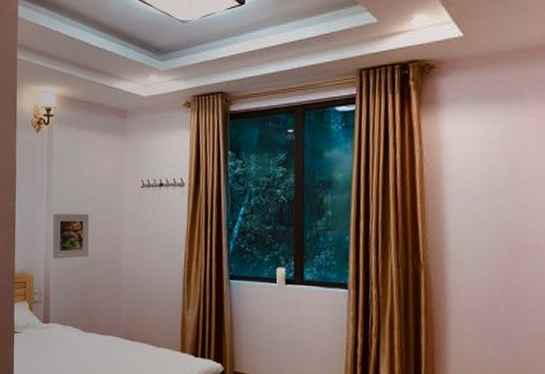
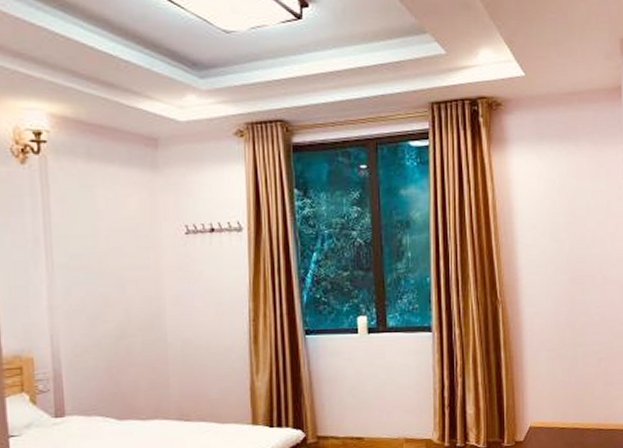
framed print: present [52,213,90,259] -> none [58,270,117,332]

